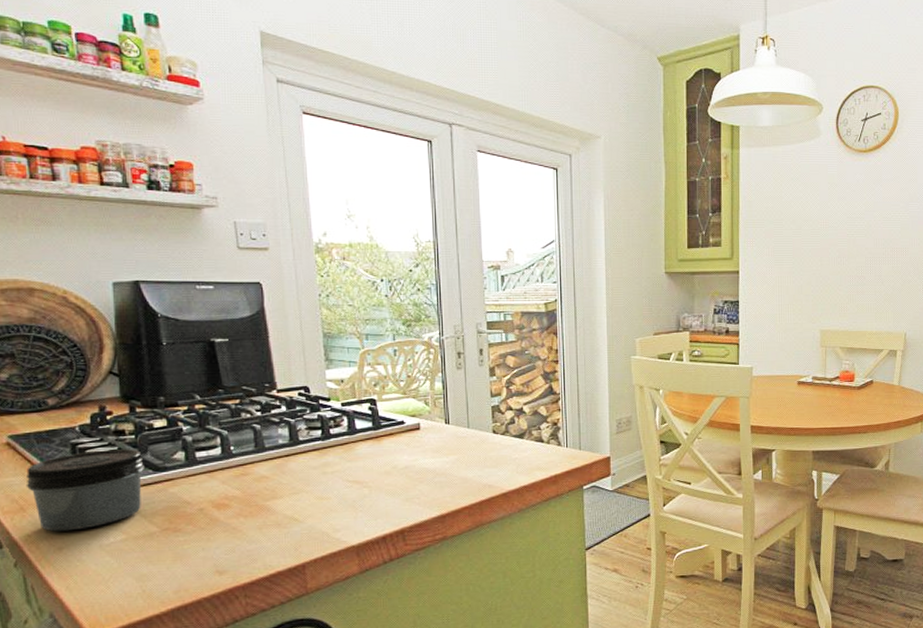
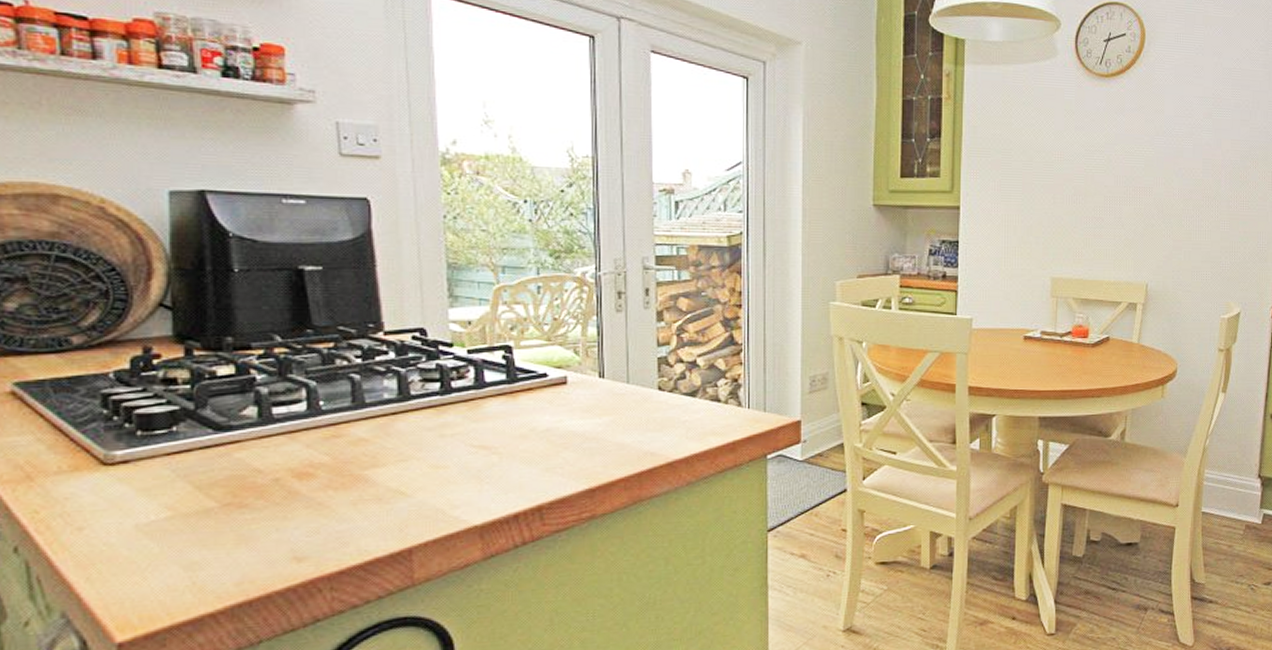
jar: present [26,449,146,532] -> none [35,402,203,507]

